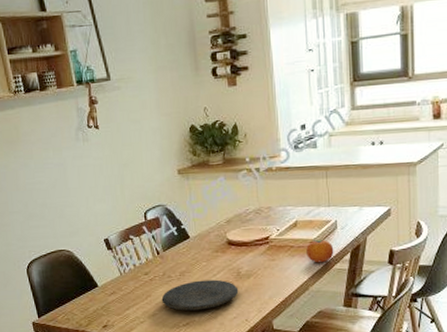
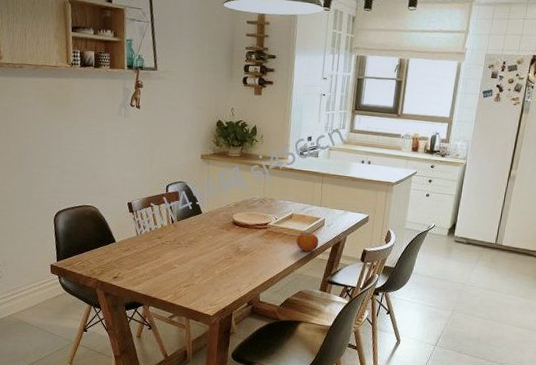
plate: present [161,279,239,311] -> none [169,250,236,276]

